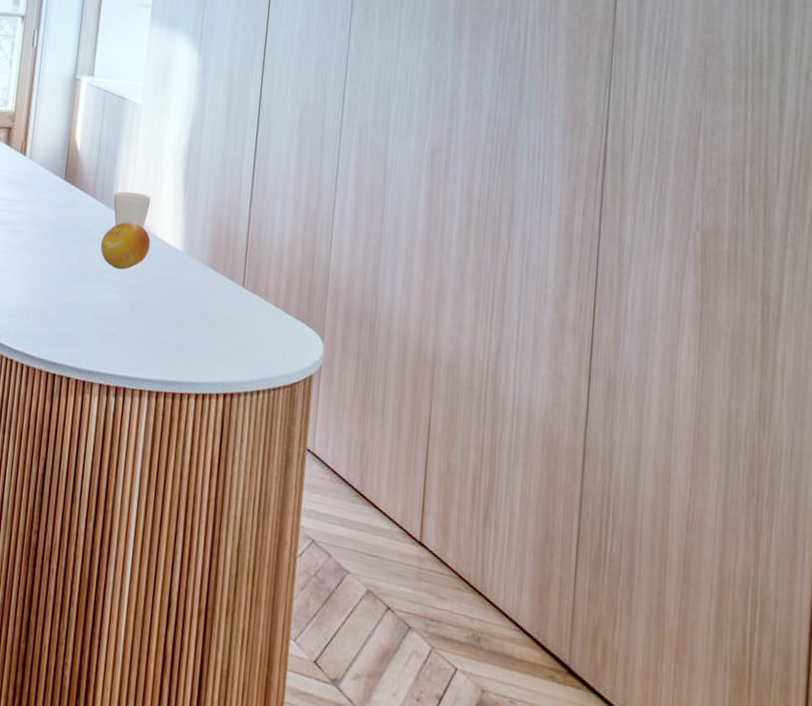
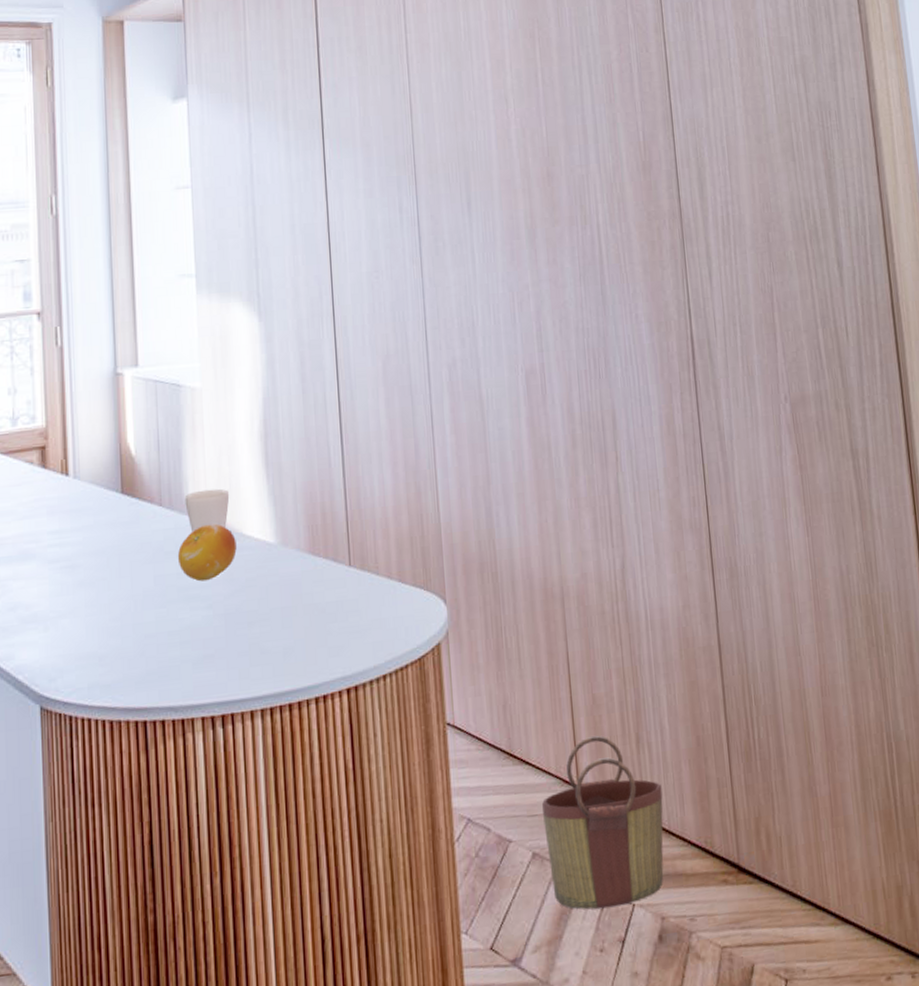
shopping bag: none [381,499,503,667] -> present [541,735,664,910]

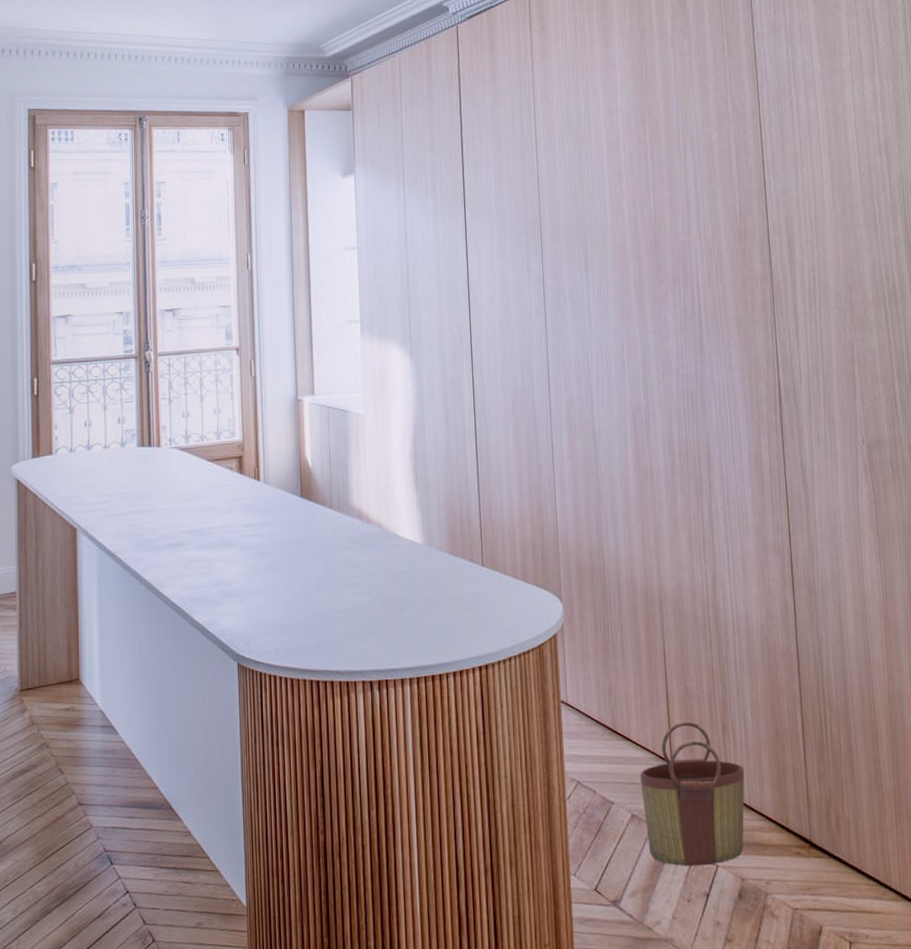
fruit: present [177,523,237,582] -> none [344,525,391,572]
cup: present [184,488,230,533] -> none [350,497,386,532]

